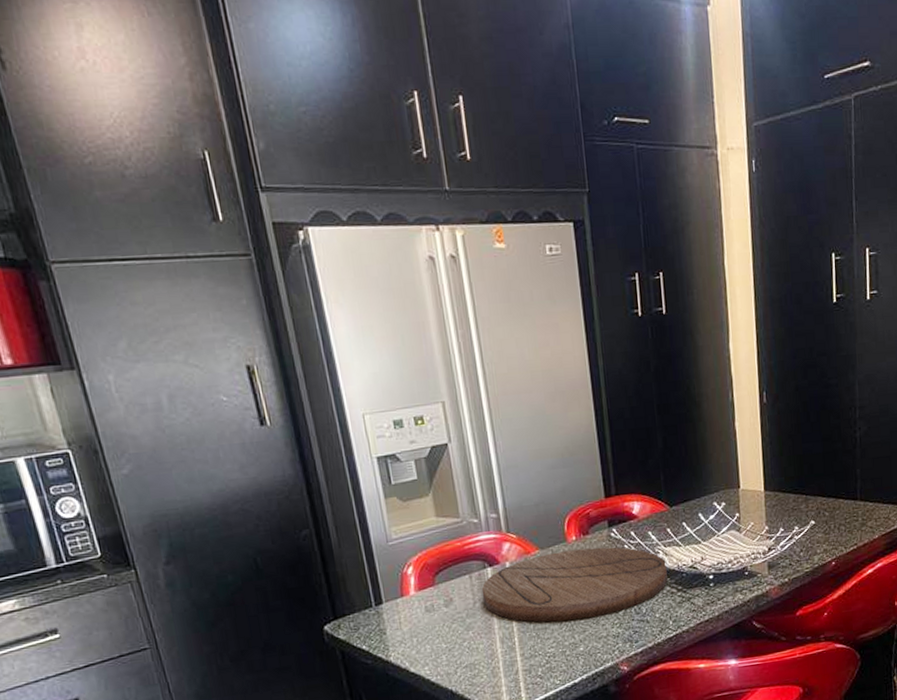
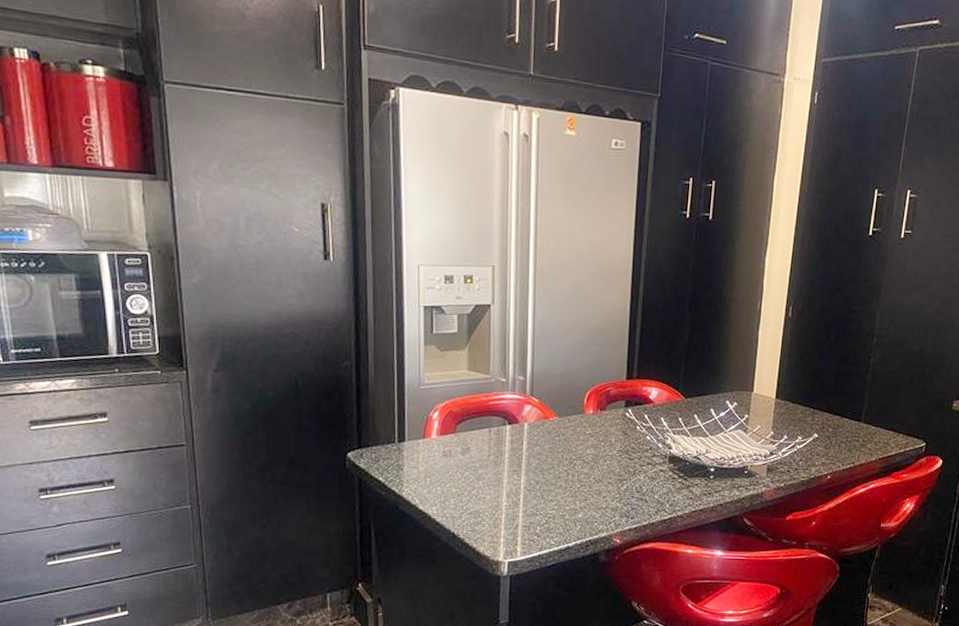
cutting board: present [481,547,668,623] -> none [497,422,673,489]

